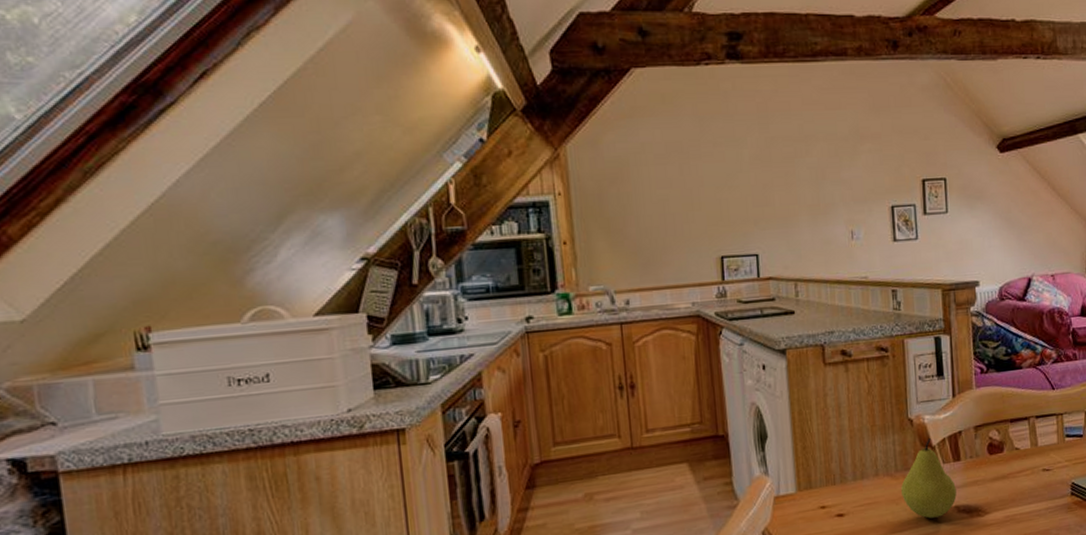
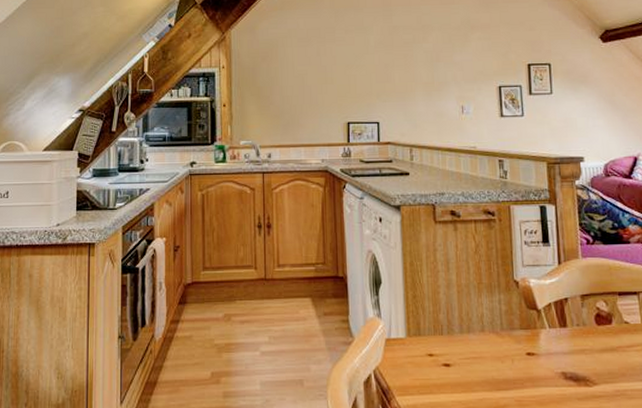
fruit: present [901,437,957,519] -> none [507,300,563,381]

